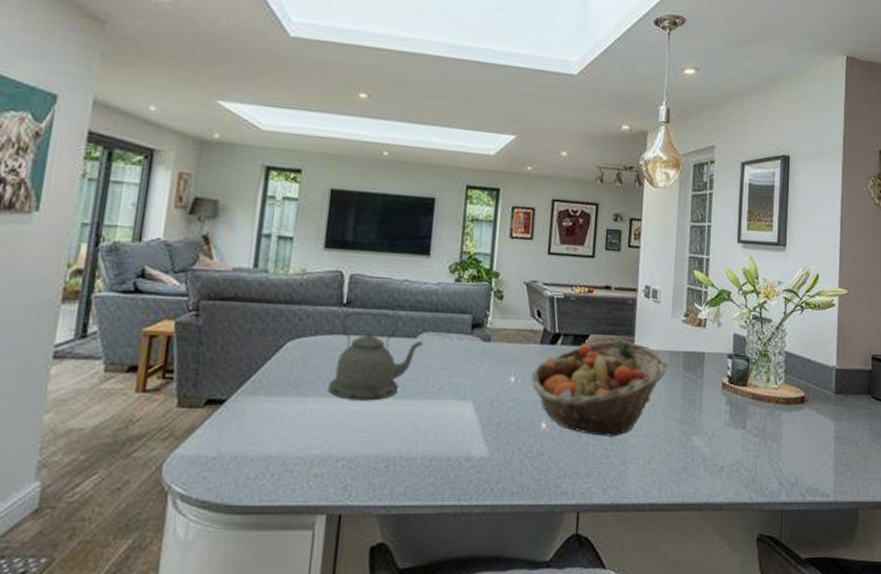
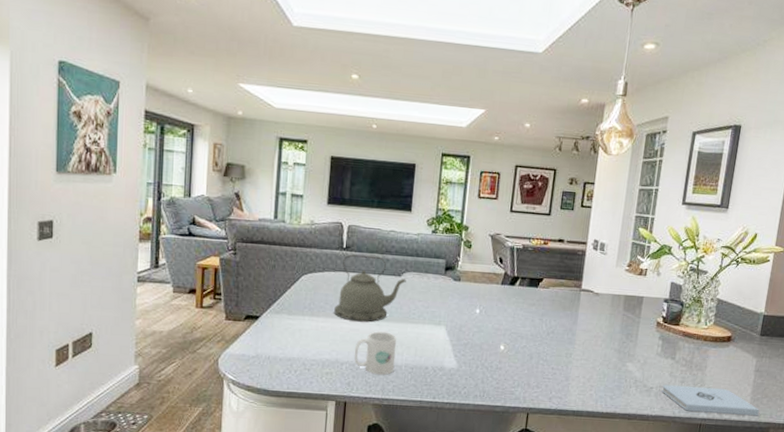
mug: none [353,412,411,473] -> present [354,331,397,376]
fruit basket: present [531,340,669,438] -> none [492,283,611,360]
notepad: none [735,461,845,494] -> present [662,384,760,415]

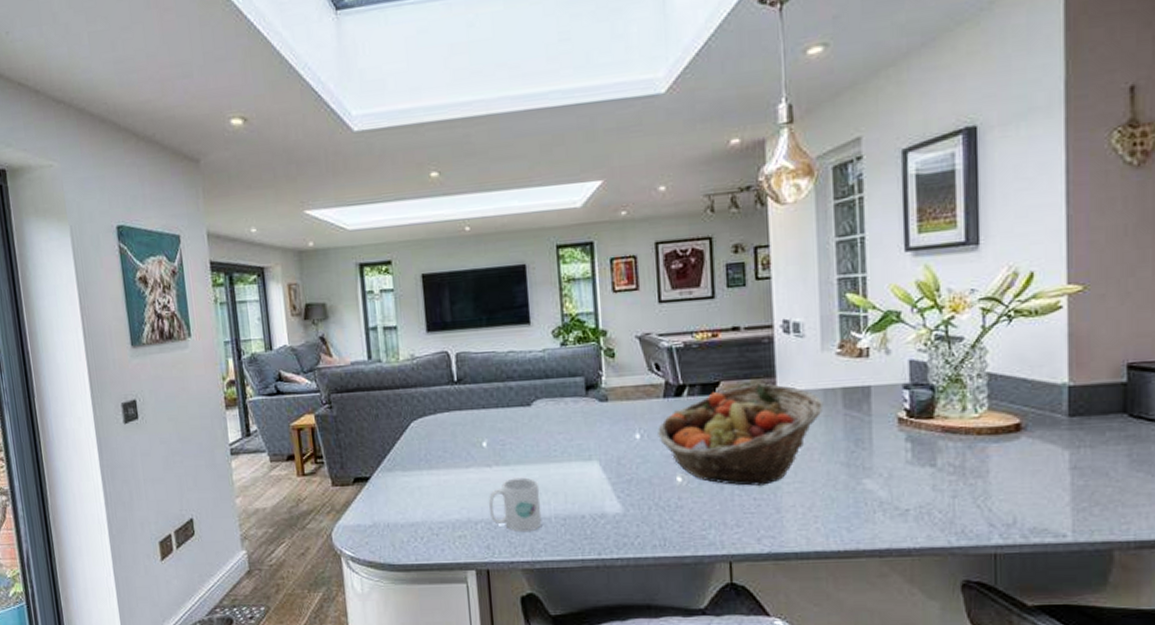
kettle: present [334,254,406,322] -> none [456,385,538,469]
fruit basket: none [492,283,611,360] -> present [658,383,824,487]
notepad: present [662,384,760,415] -> none [924,499,1090,537]

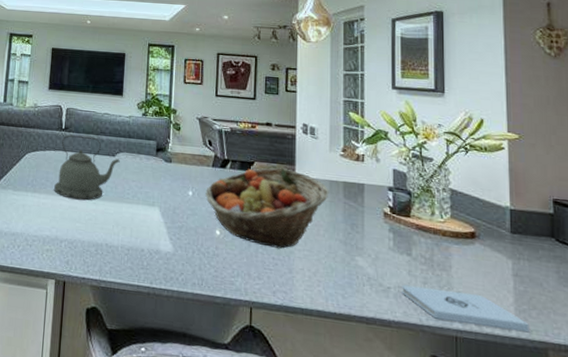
kettle: none [456,385,538,469] -> present [54,135,120,200]
mug: present [488,477,542,533] -> none [72,210,113,256]
notepad: none [924,499,1090,537] -> present [402,284,529,332]

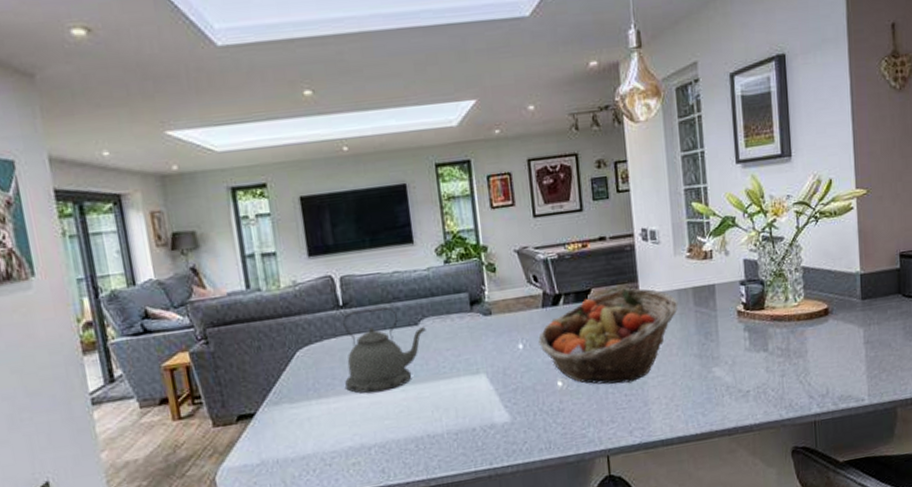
notepad: present [402,284,529,332] -> none [760,372,880,410]

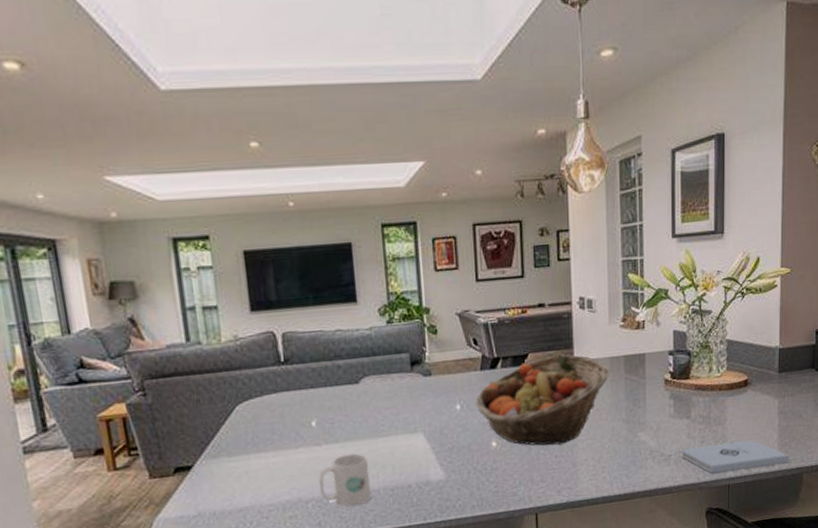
kettle: present [343,306,426,394] -> none [284,364,366,449]
mug: none [380,396,435,453] -> present [318,453,372,507]
notepad: none [760,372,880,410] -> present [682,439,789,473]

